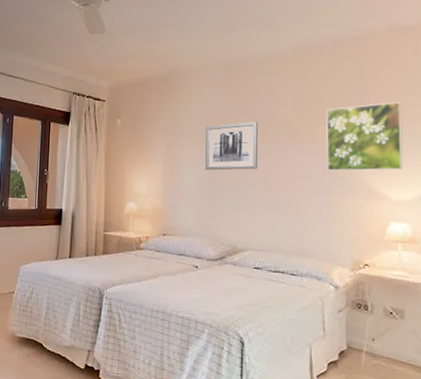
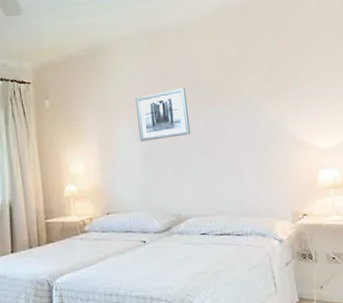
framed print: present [326,101,402,171] -> none [247,54,323,128]

